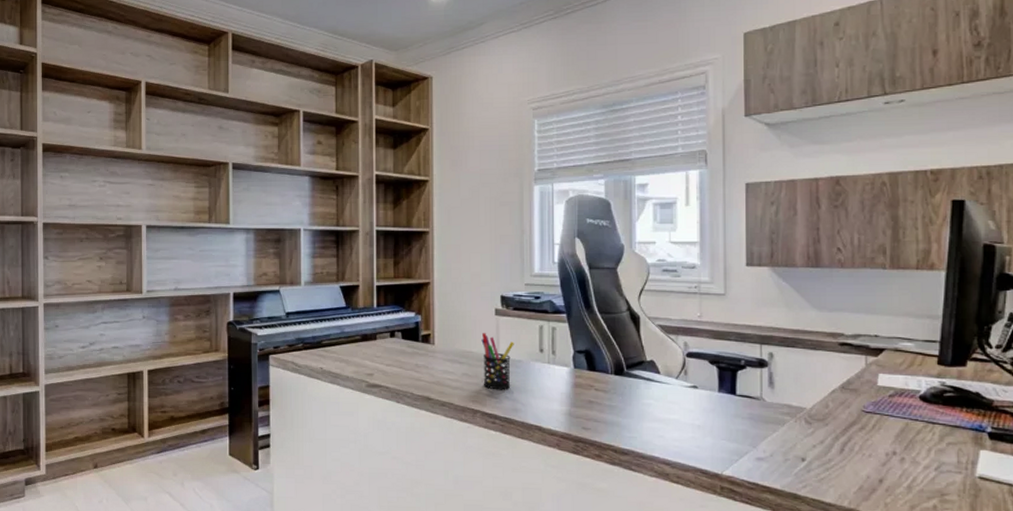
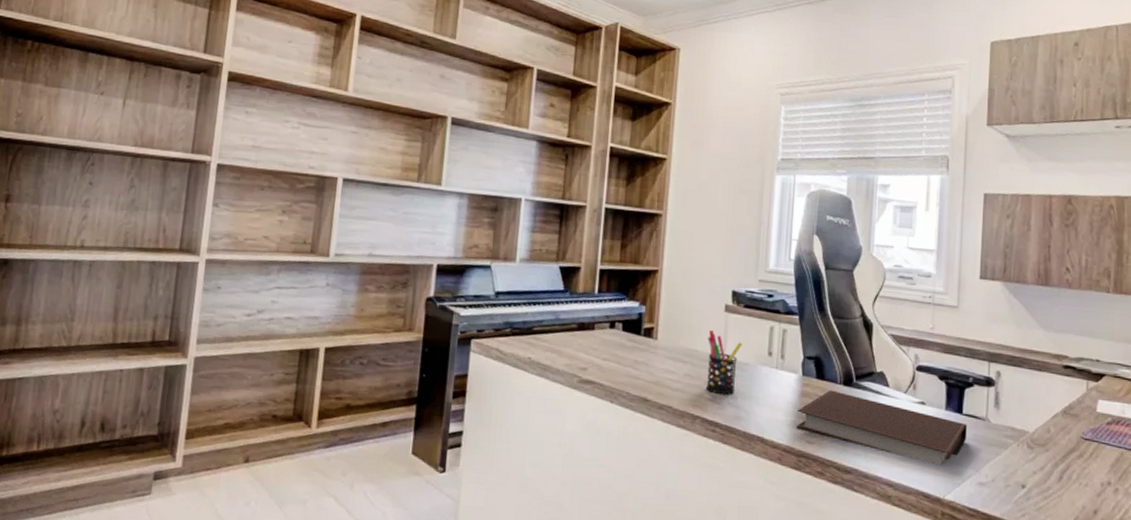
notebook: none [571,380,741,444] -> present [795,390,967,466]

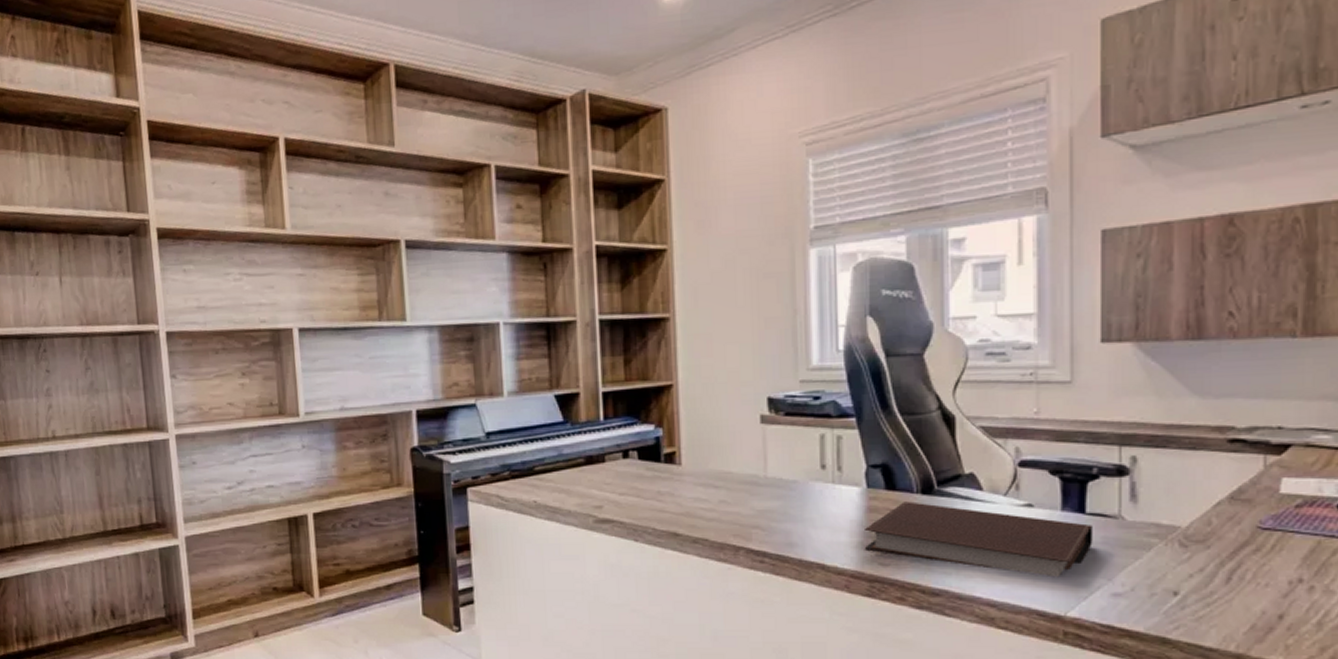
pen holder: present [706,330,742,395] -> none [743,447,787,520]

